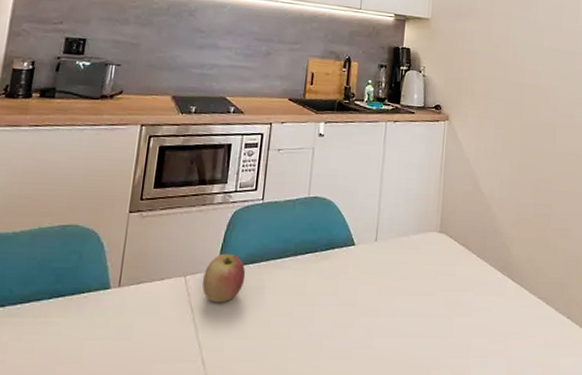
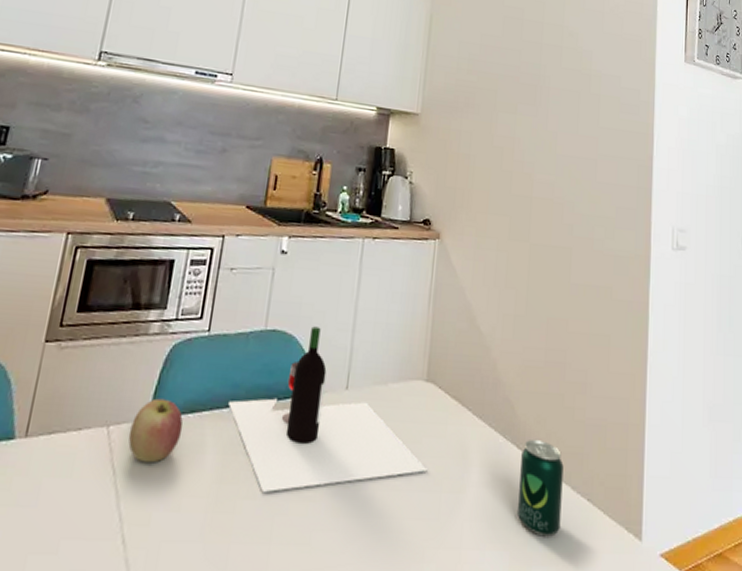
wine bottle: none [281,193,442,321] -> present [228,326,427,492]
beverage can: none [512,274,549,346] -> present [516,440,564,537]

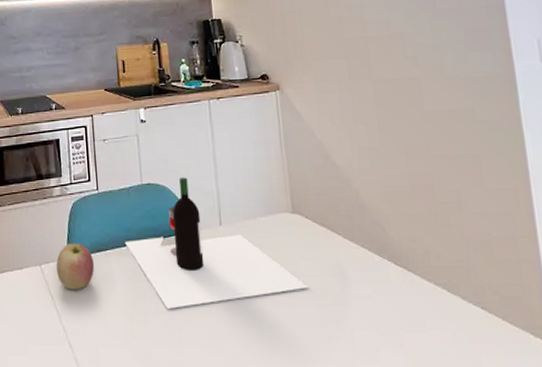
beverage can: present [516,440,564,537] -> none [401,257,456,341]

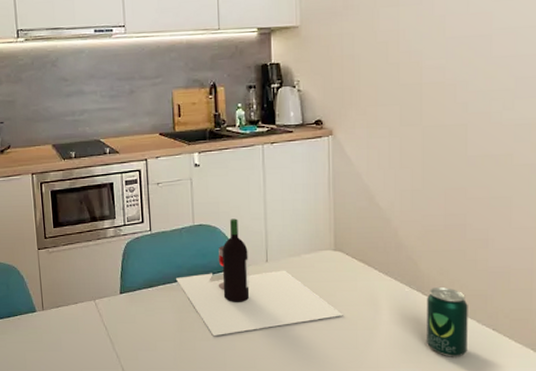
apple: present [56,243,95,290] -> none [109,279,147,322]
beverage can: none [401,257,456,341] -> present [426,287,468,357]

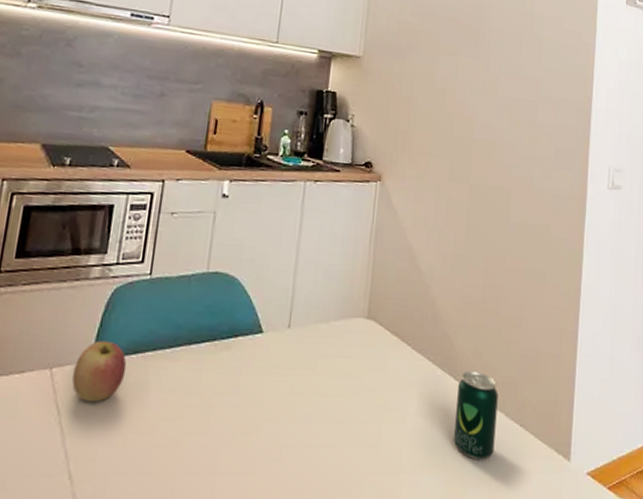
apple: none [109,279,147,322] -> present [71,340,127,403]
wine bottle: present [176,218,343,336] -> none [172,268,368,427]

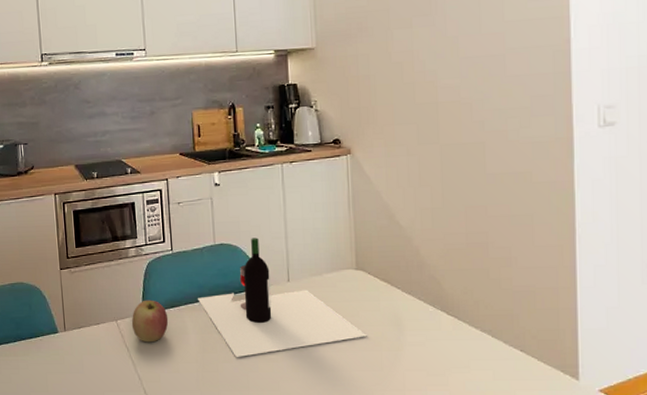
wine bottle: none [172,268,368,427] -> present [198,238,367,357]
beverage can: present [453,371,499,460] -> none [452,307,496,380]

